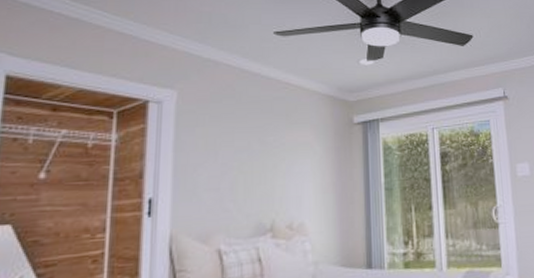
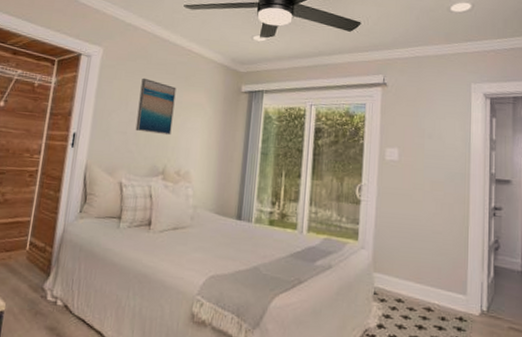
wall art: none [230,120,276,185] -> present [135,78,176,136]

